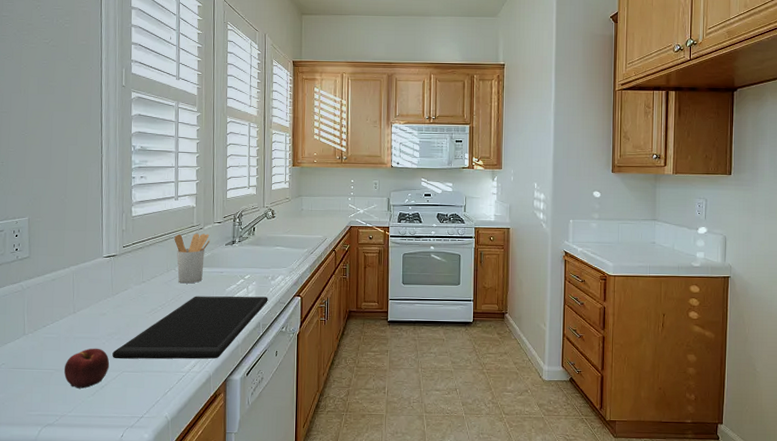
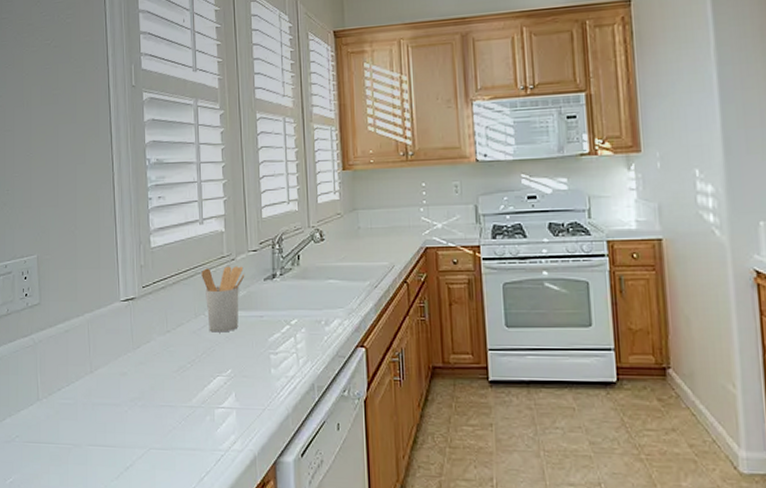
apple: present [63,348,110,389] -> none [83,417,134,470]
cutting board: present [112,296,268,359] -> none [136,348,323,434]

